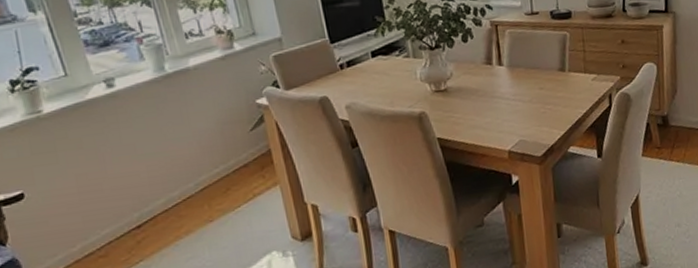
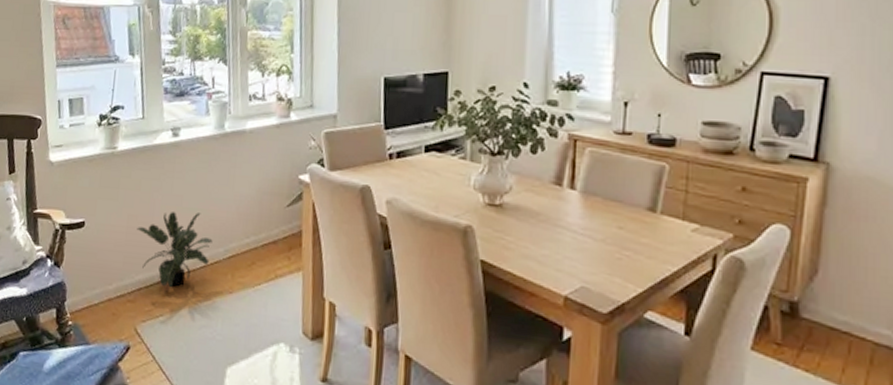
potted plant: none [90,156,181,233] -> present [137,212,213,288]

